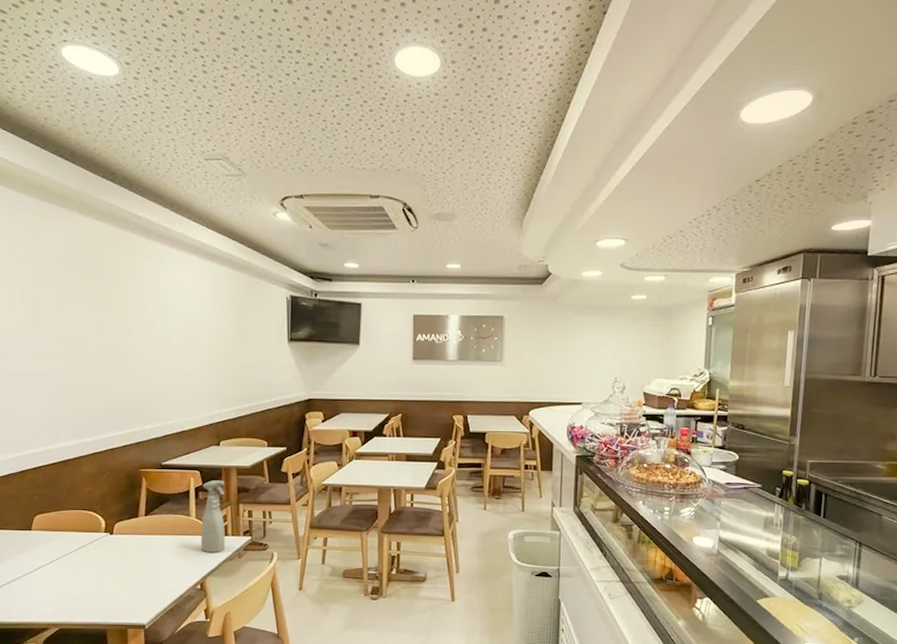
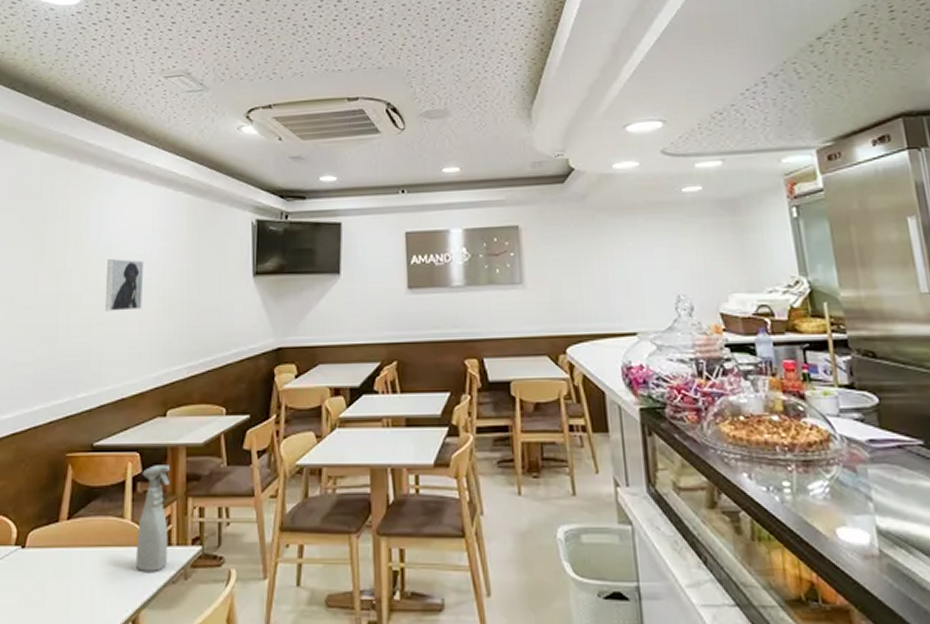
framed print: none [162,320,195,363] -> present [104,259,145,312]

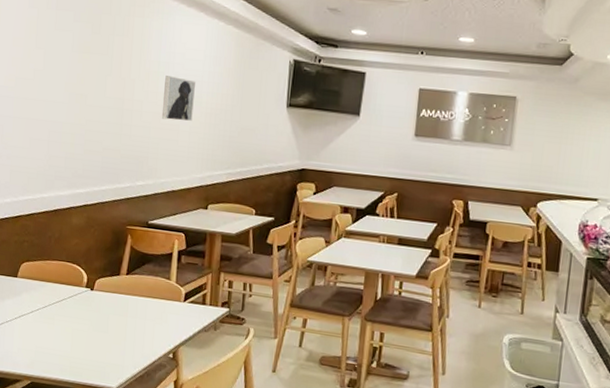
spray bottle: present [135,465,170,571] -> none [177,244,208,322]

